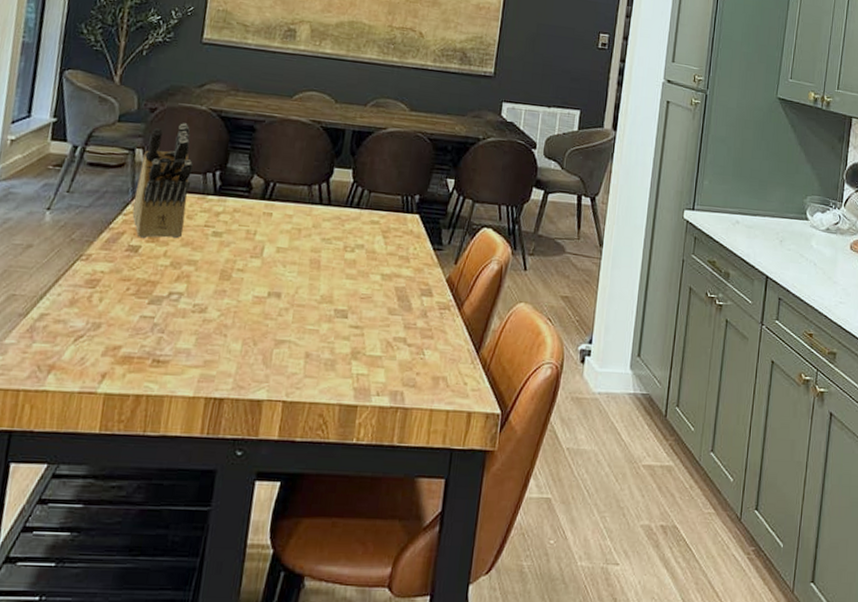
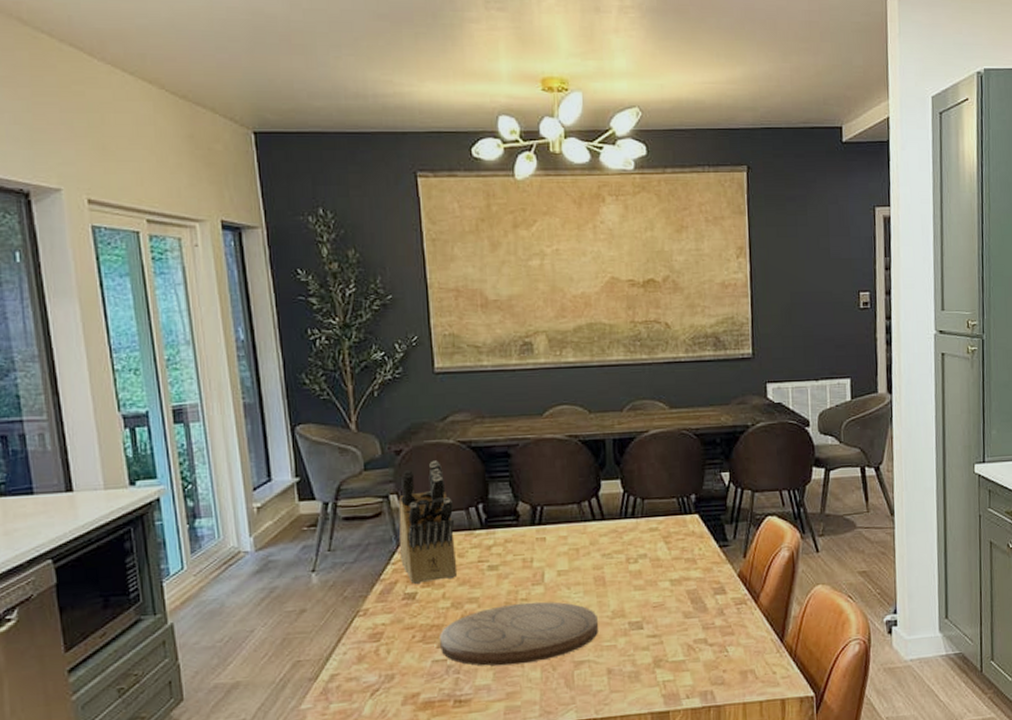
cutting board: none [151,272,306,334] -> present [440,601,598,666]

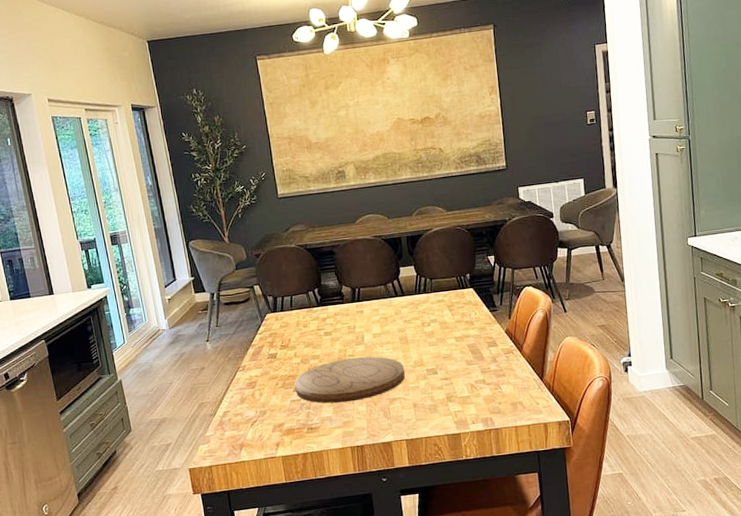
knife block: present [399,460,458,585] -> none [260,259,304,348]

